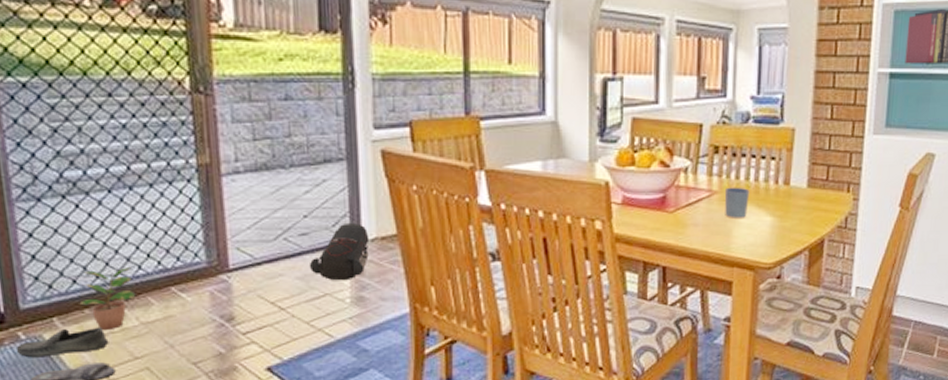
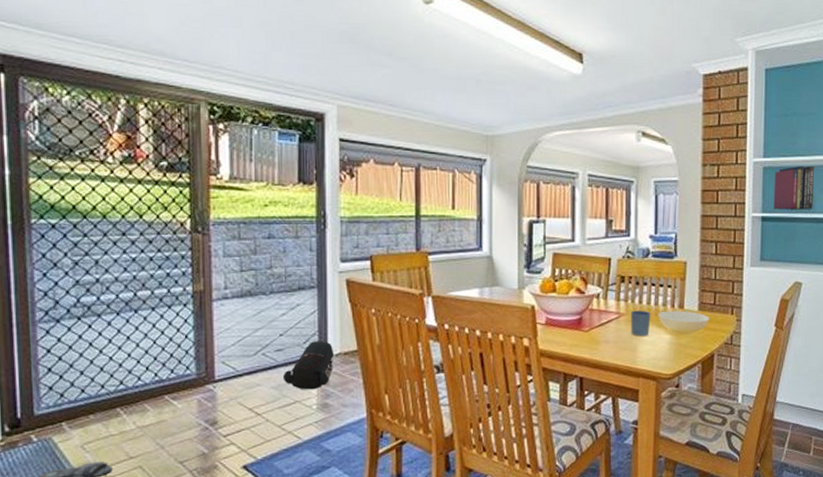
shoe: present [17,327,109,358] -> none [29,430,109,458]
potted plant: present [79,267,136,330] -> none [85,379,135,433]
bowl: none [758,187,821,217] -> present [658,310,710,335]

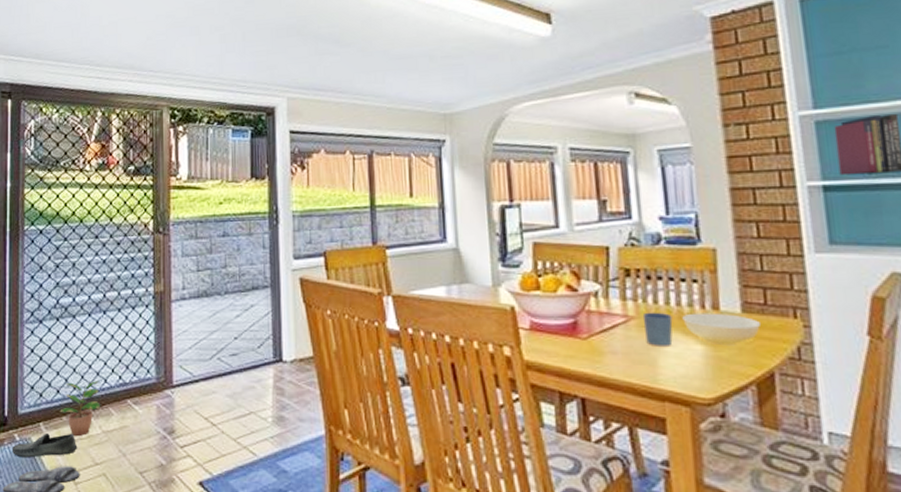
shoe: none [29,430,109,458] -> present [12,433,78,458]
potted plant: none [85,379,135,433] -> present [59,381,101,436]
backpack: present [282,341,334,390] -> none [237,346,289,400]

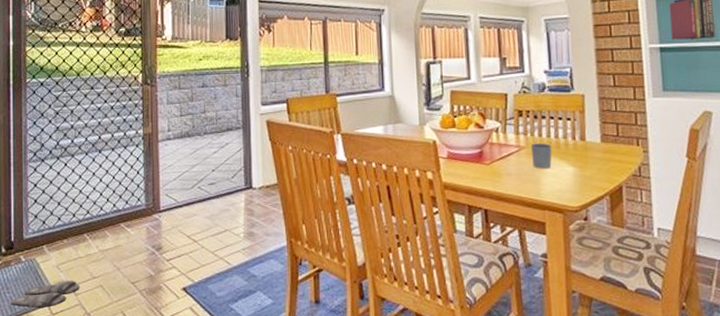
shoe: present [12,433,78,458] -> none [19,253,77,276]
potted plant: present [59,381,101,436] -> none [61,209,98,255]
bowl: present [682,312,762,346] -> none [559,143,615,167]

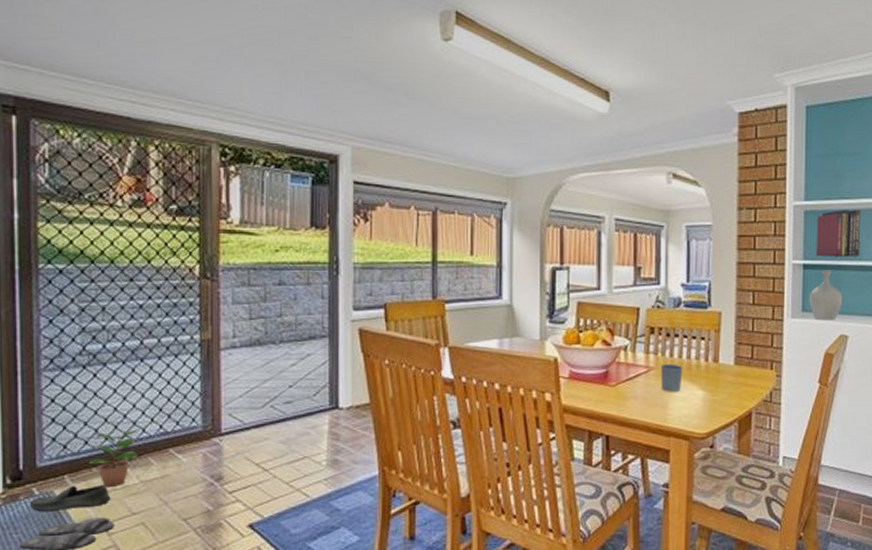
shoe: none [19,253,77,276] -> present [30,484,111,512]
potted plant: none [61,209,98,255] -> present [88,431,139,487]
vase: none [668,51,703,99] -> present [809,270,843,321]

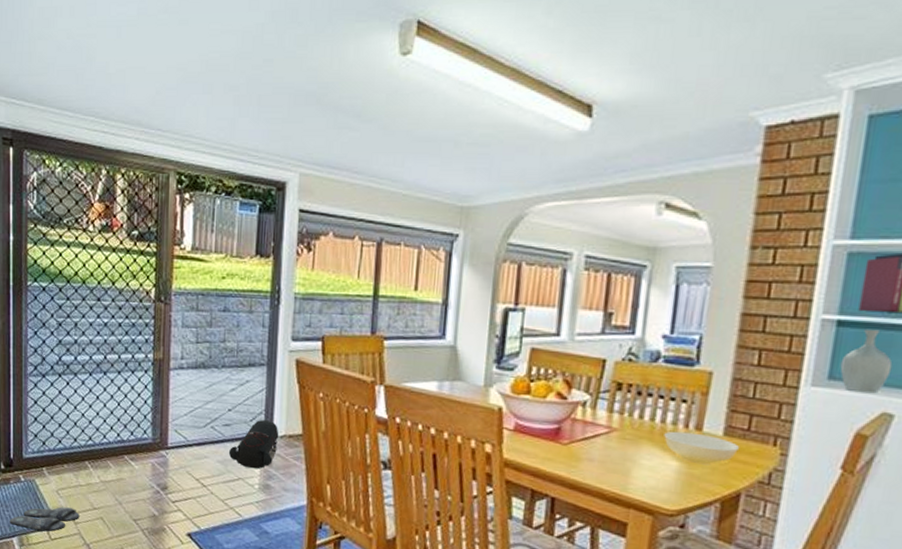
shoe: present [30,484,111,512] -> none [18,477,78,498]
potted plant: present [88,431,139,487] -> none [61,435,100,483]
backpack: none [291,393,346,445] -> present [228,420,279,469]
mug: present [660,364,683,393] -> none [624,425,654,461]
bowl: none [690,364,748,391] -> present [664,431,740,466]

